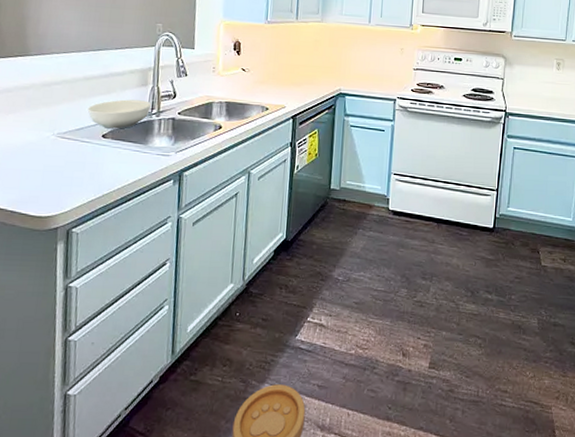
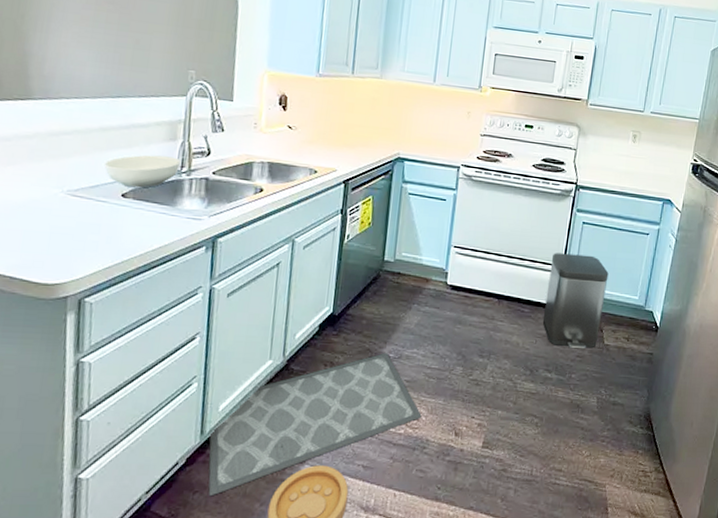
bath mat: none [179,276,371,413] -> present [208,353,422,497]
pedal bin: none [480,177,542,271] -> present [543,253,609,349]

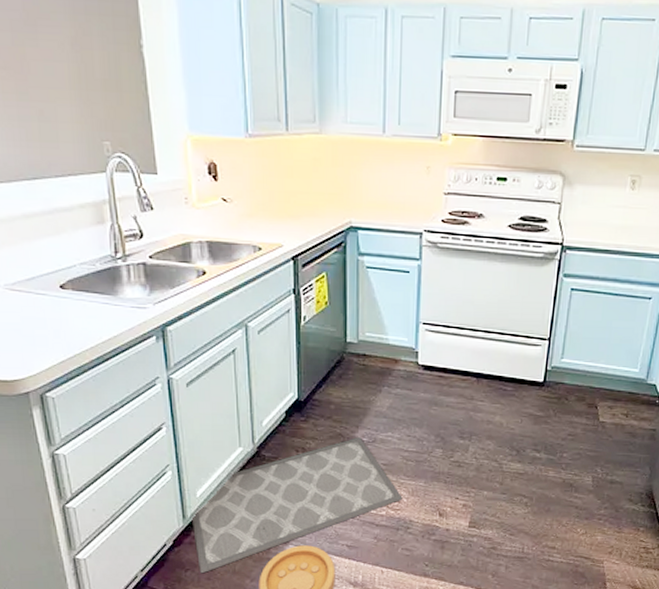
bowl: present [104,154,182,188] -> none [35,241,115,278]
pedal bin: present [543,253,609,349] -> none [528,325,603,427]

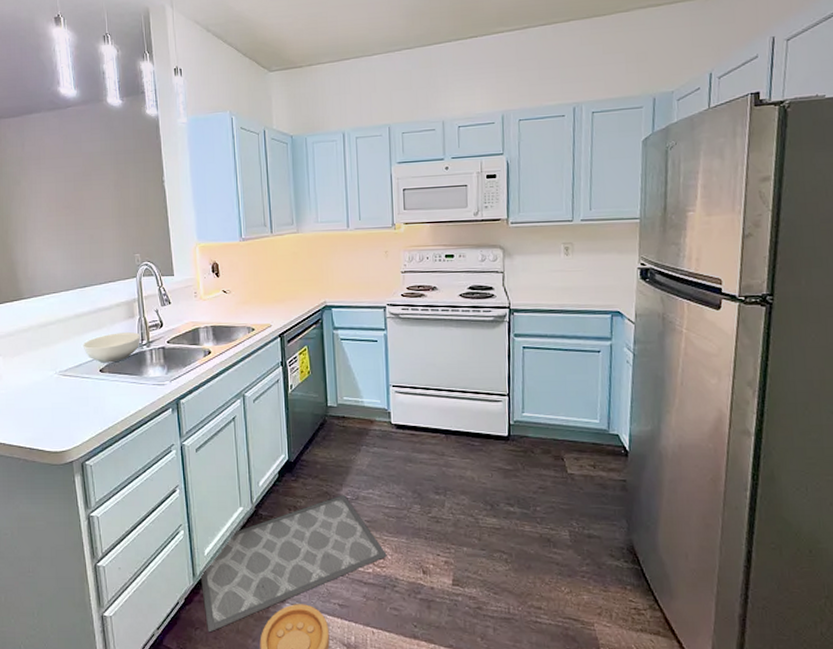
bowl: none [35,241,115,278] -> present [82,332,141,363]

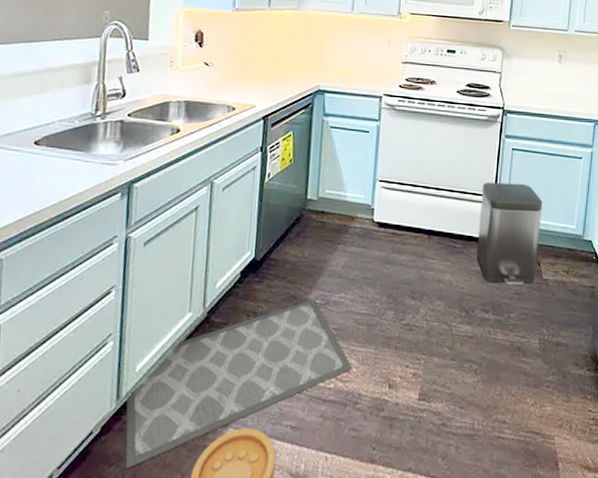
bowl: present [82,332,141,363] -> none [16,99,96,134]
pedal bin: none [495,381,561,480] -> present [476,182,543,286]

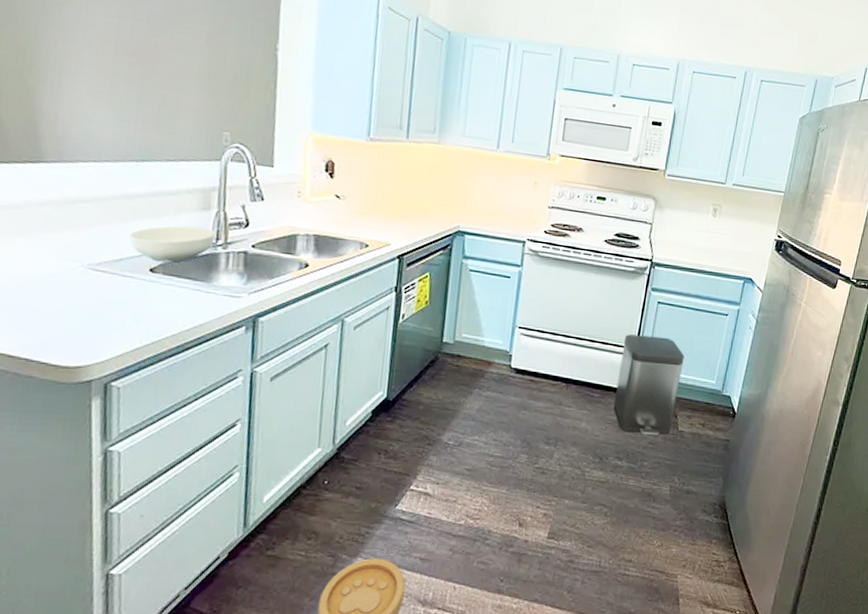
bowl: none [16,99,96,134] -> present [128,225,217,263]
bath mat: present [125,299,352,469] -> none [253,440,484,592]

